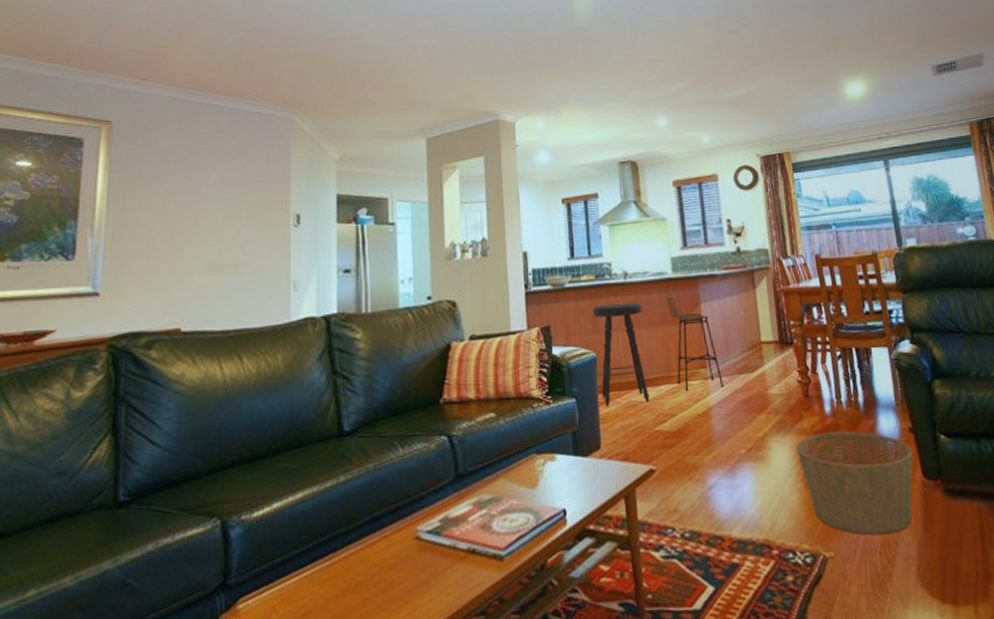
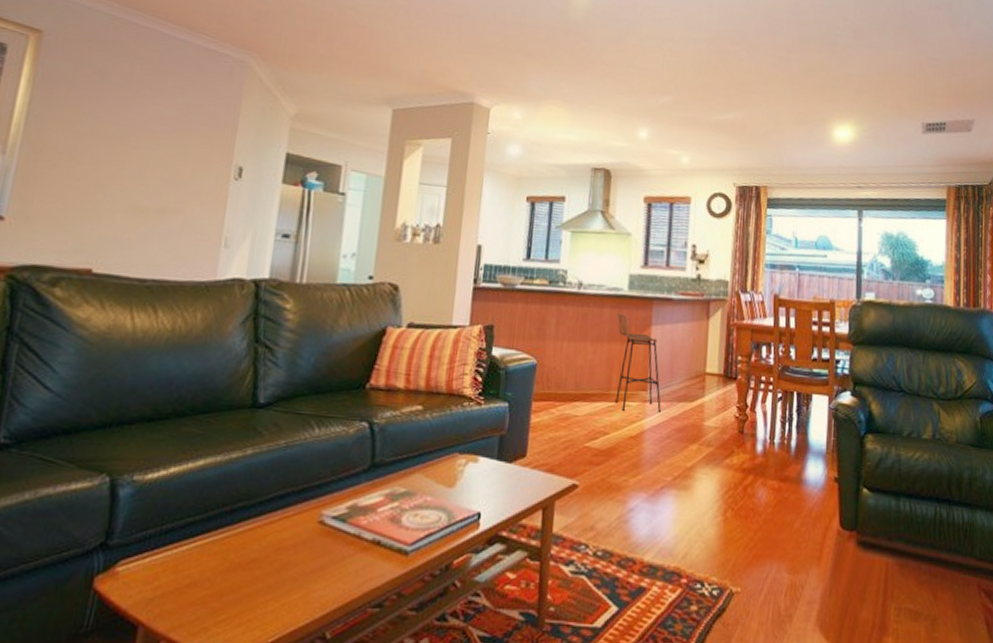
music stool: present [592,302,650,407] -> none [536,312,592,417]
basket: present [795,431,913,536] -> none [721,471,834,577]

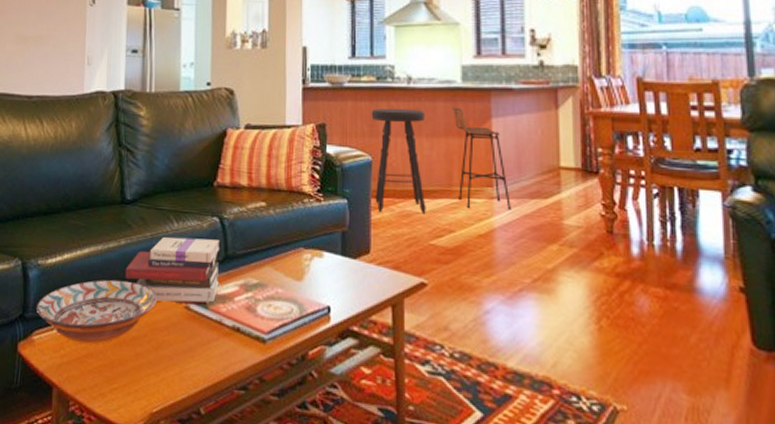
decorative bowl: none [124,494,286,572] -> present [35,279,157,345]
books: none [248,444,368,519] -> present [125,237,221,305]
music stool: none [536,312,592,417] -> present [371,108,426,214]

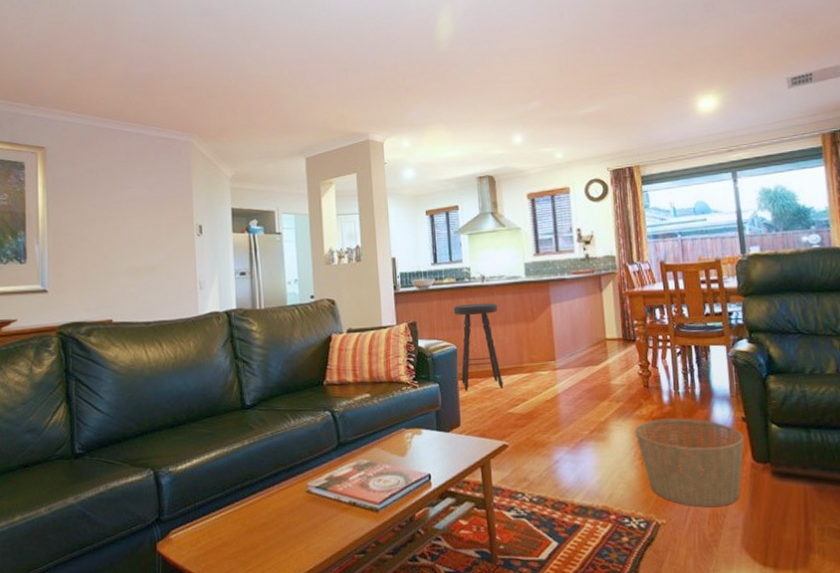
decorative bowl: present [35,279,157,345] -> none [170,475,281,536]
books: present [125,237,221,305] -> none [250,430,336,489]
bar stool: present [452,106,512,210] -> none [519,297,571,381]
basket: none [591,275,742,401] -> present [634,418,745,508]

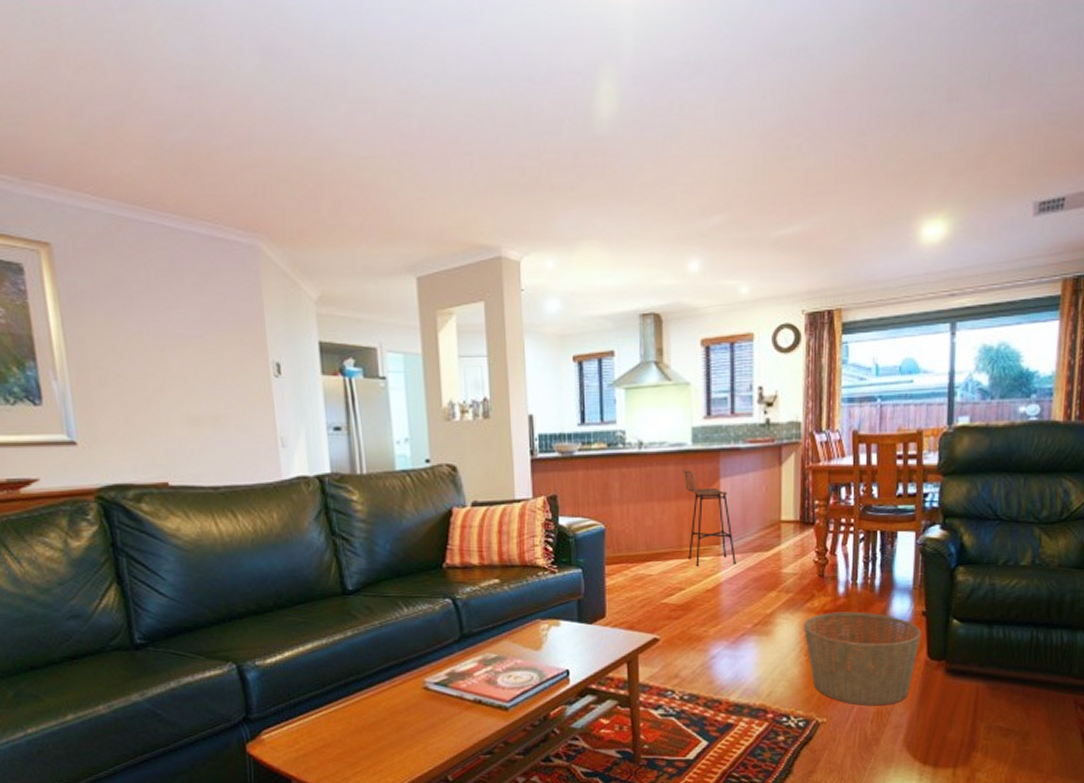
music stool: present [453,302,504,392] -> none [603,474,658,578]
bar stool: none [519,297,571,381] -> present [683,469,737,567]

